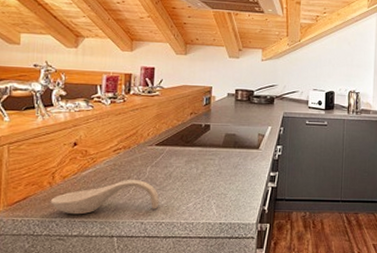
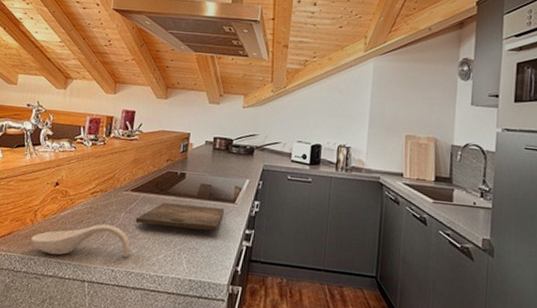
cutting board: none [162,153,249,176] -> present [135,202,224,231]

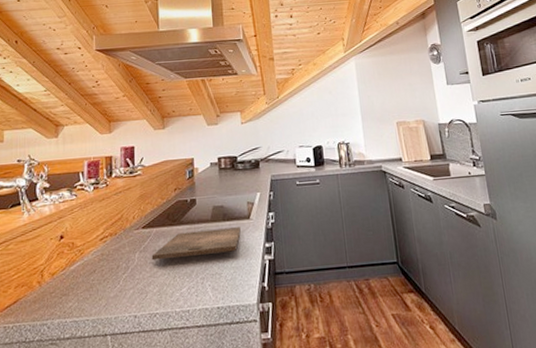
spoon rest: present [30,223,131,258] -> none [40,267,152,315]

